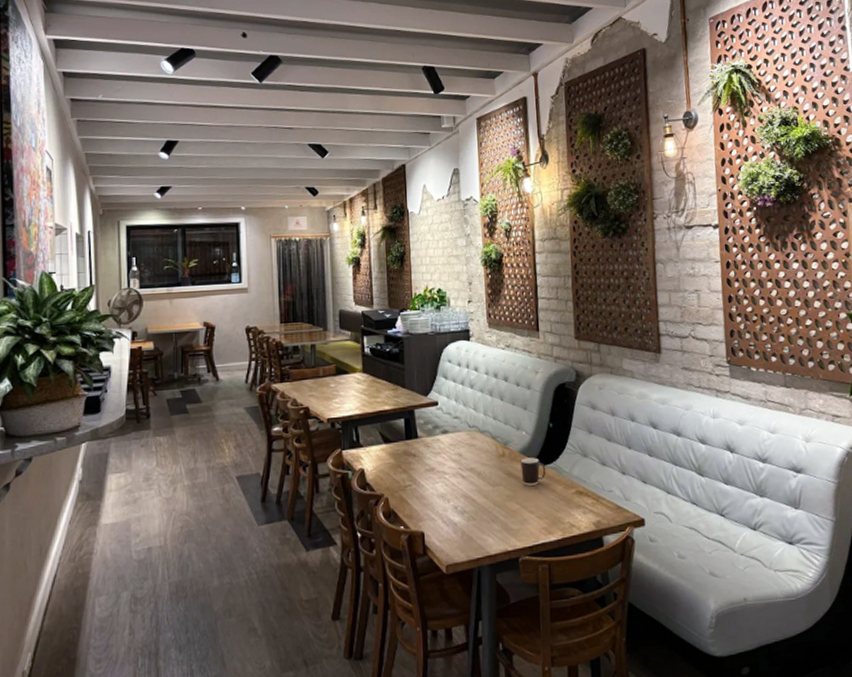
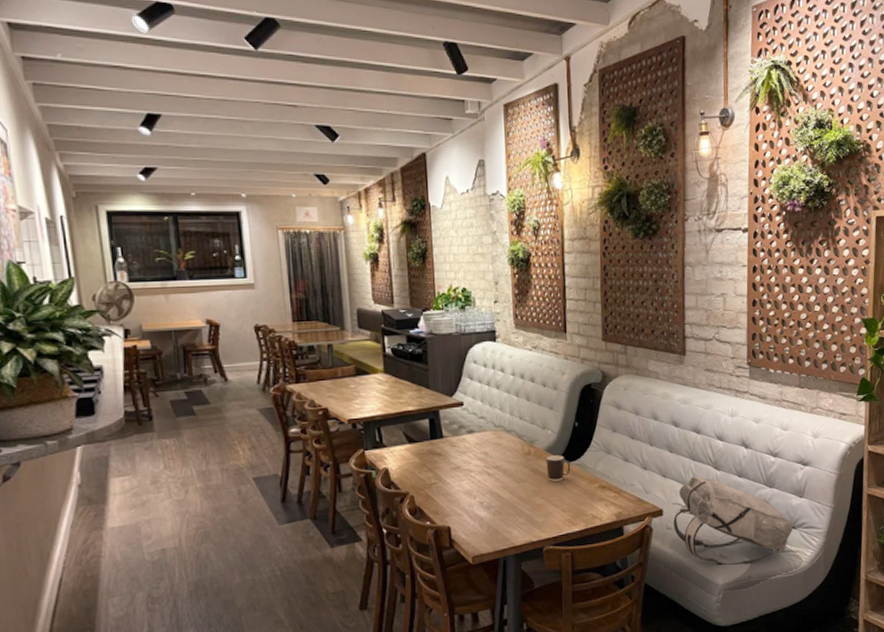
backpack: none [656,482,791,585] -> present [673,476,794,566]

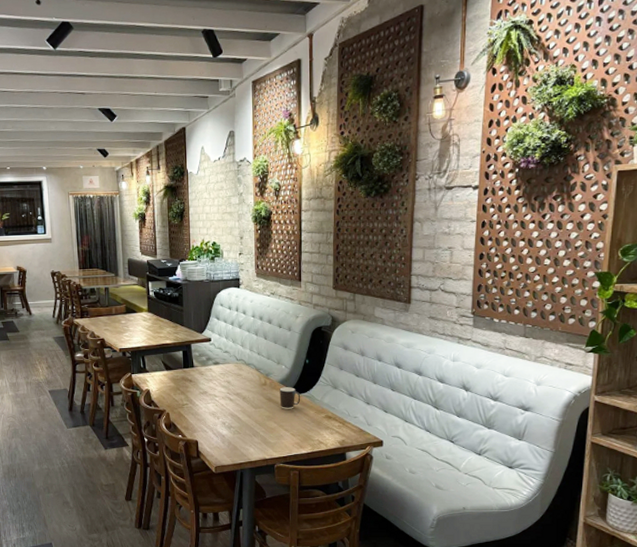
backpack: present [673,476,794,566] -> none [393,413,511,497]

